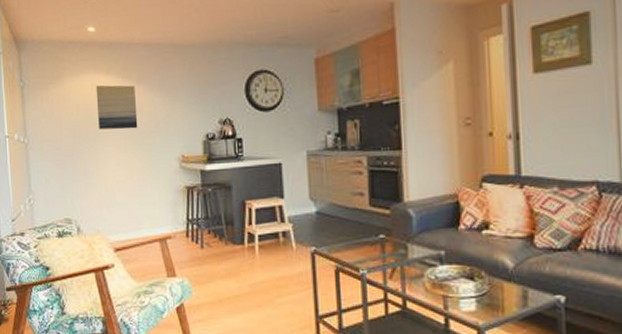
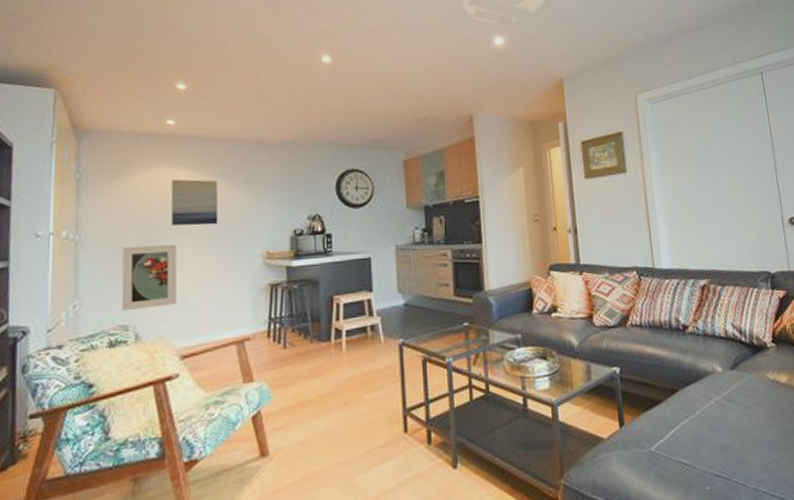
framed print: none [62,146,109,207] -> present [121,243,178,312]

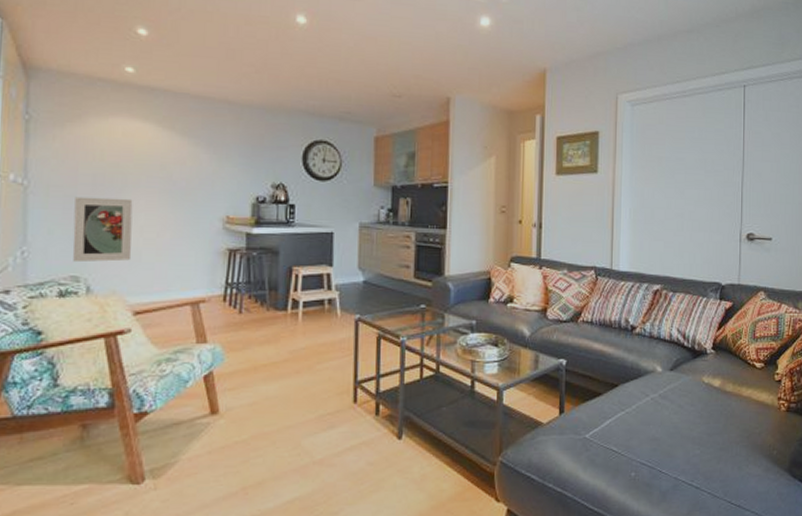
wall art: present [171,179,219,226] -> none [127,132,178,183]

